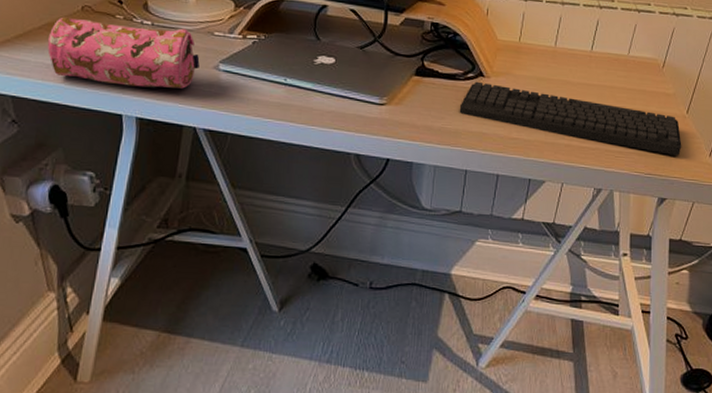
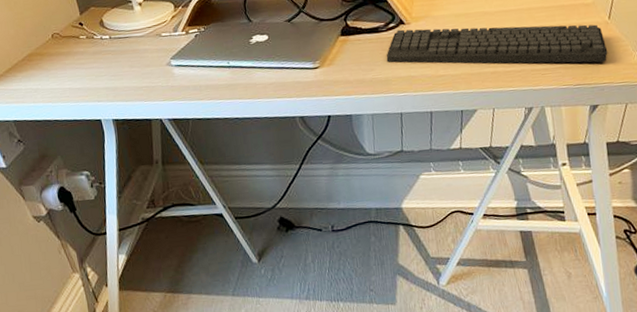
pencil case: present [47,17,200,89] -> none [31,35,155,97]

